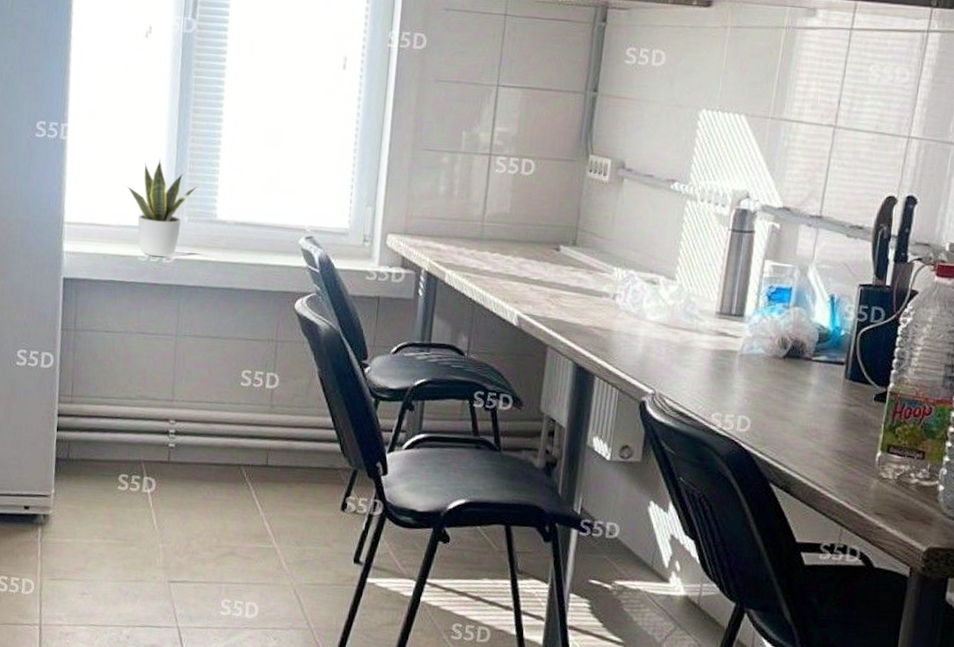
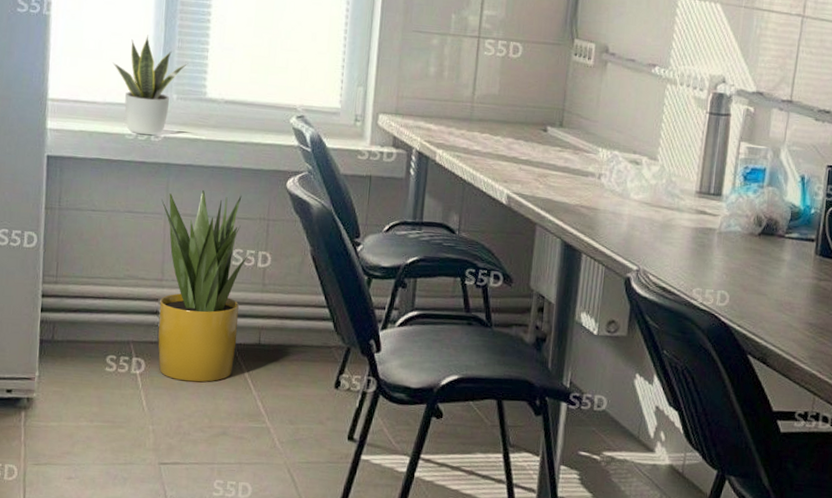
planter: none [168,312,258,503] -> present [158,190,250,383]

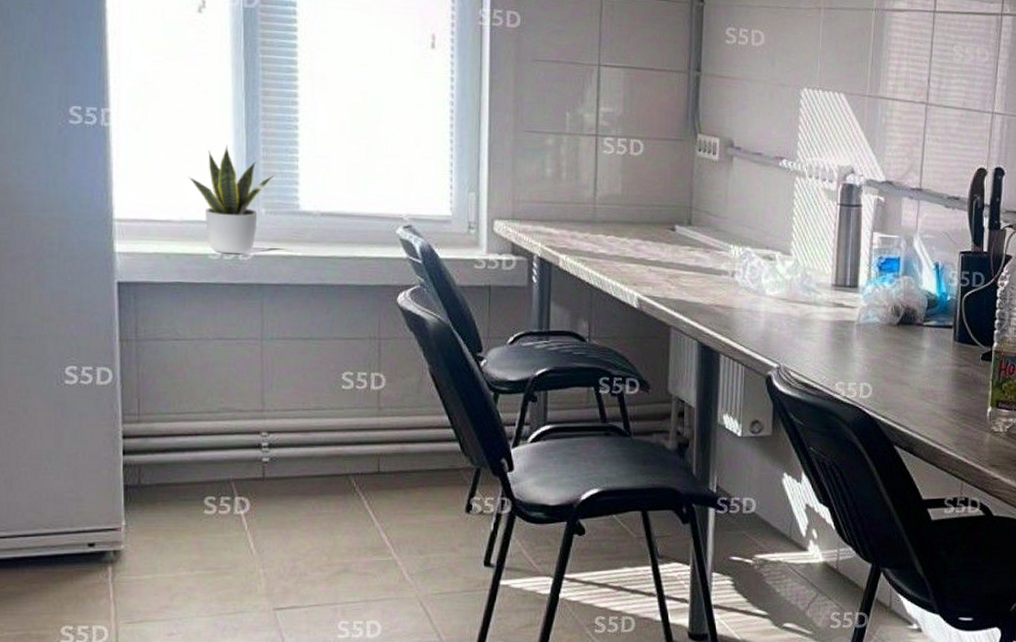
planter: present [158,190,250,383] -> none [256,311,361,518]

